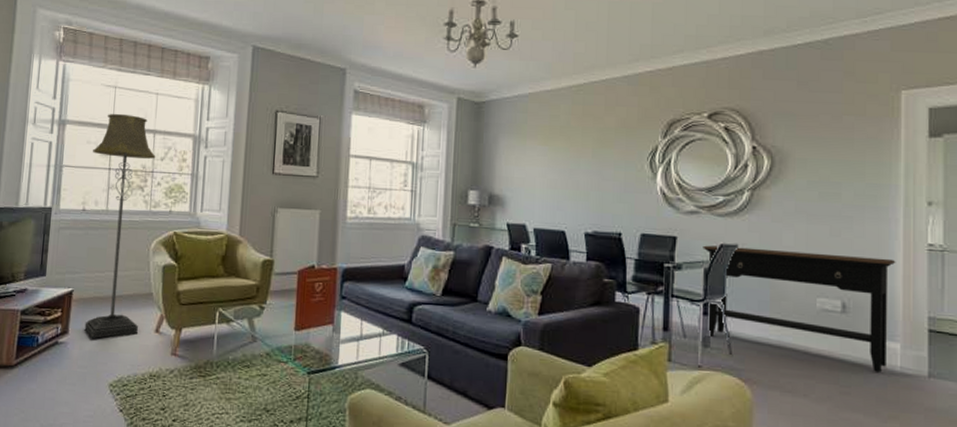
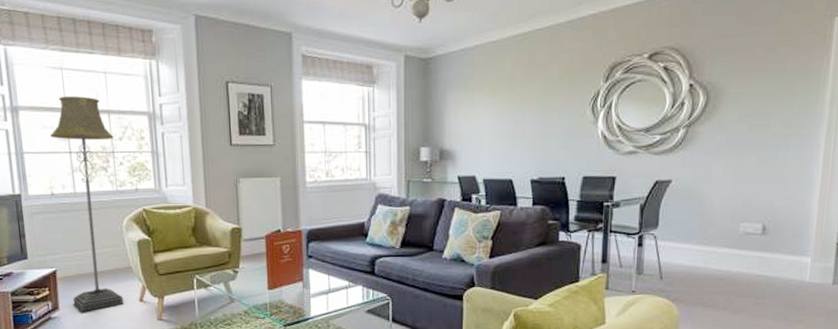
console table: present [703,245,896,372] -> none [639,182,814,284]

